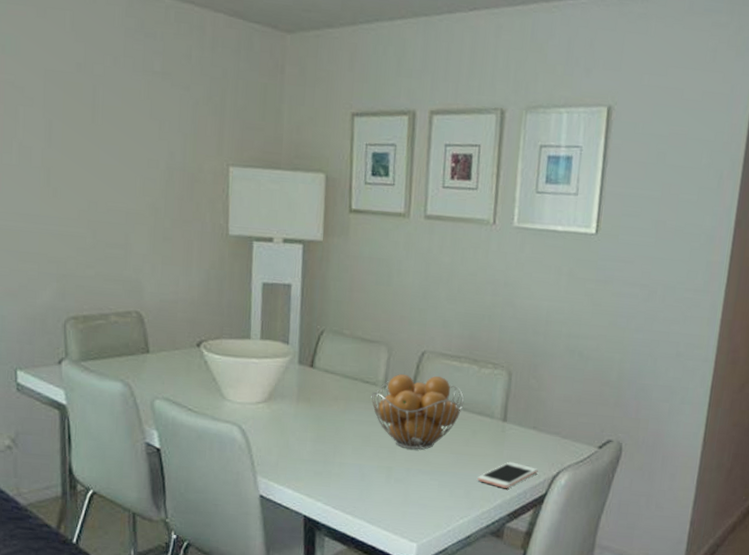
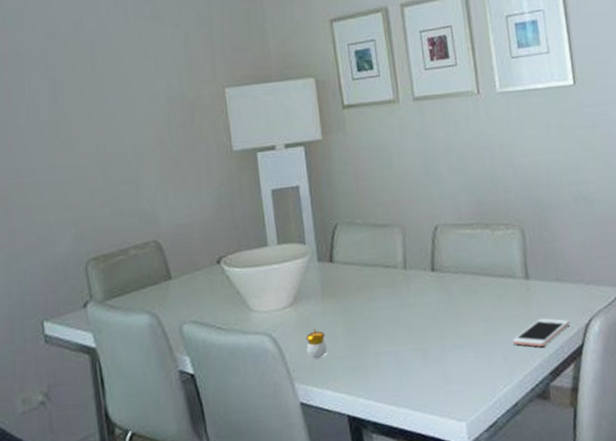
candle: none [274,429,294,458] -> present [306,329,327,360]
fruit basket: present [371,373,464,450] -> none [393,246,485,326]

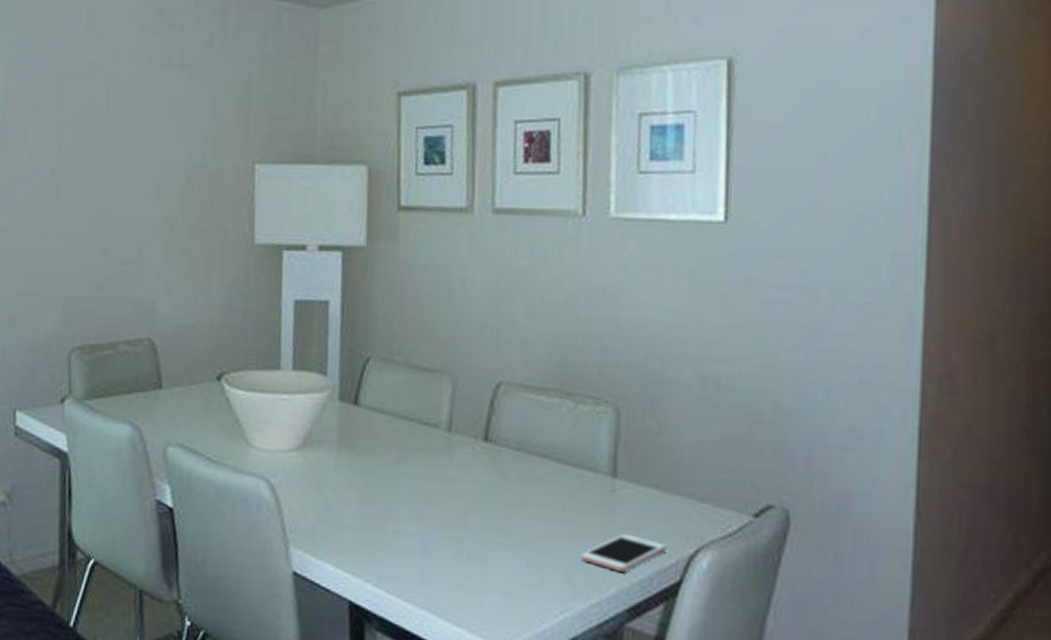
candle: present [306,329,327,360] -> none [310,484,336,523]

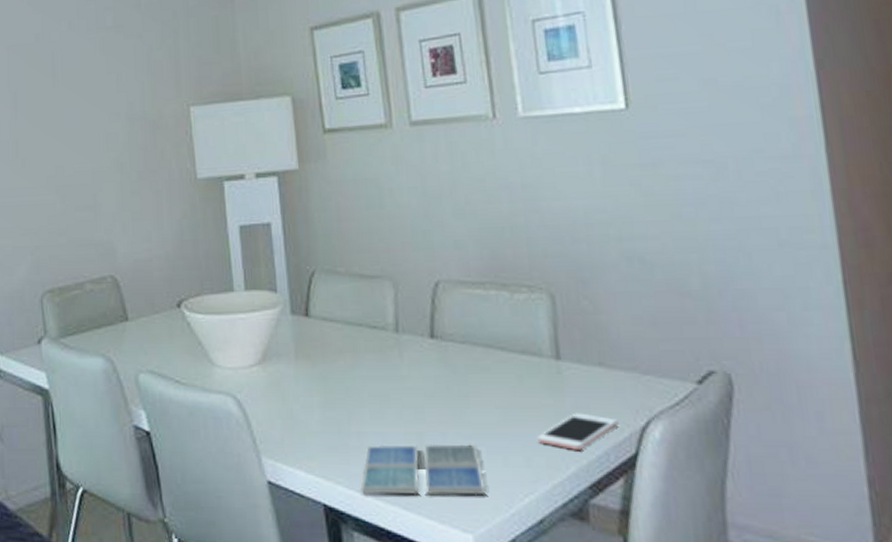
drink coaster: none [390,545,521,609] -> present [360,443,486,496]

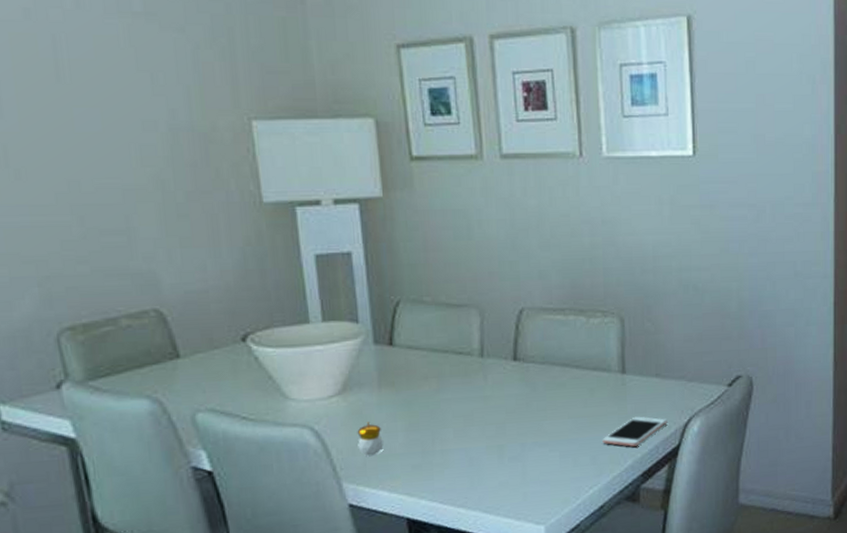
candle: none [275,395,300,432] -> present [357,422,384,457]
drink coaster: present [360,443,486,496] -> none [443,450,558,506]

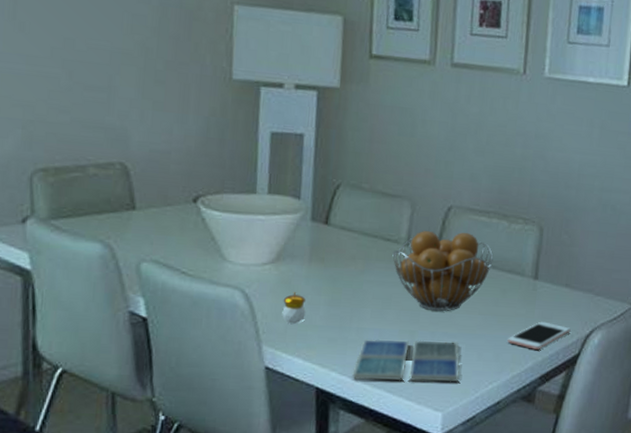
drink coaster: none [443,450,558,506] -> present [352,339,460,383]
fruit basket: none [467,334,576,422] -> present [392,230,493,312]

